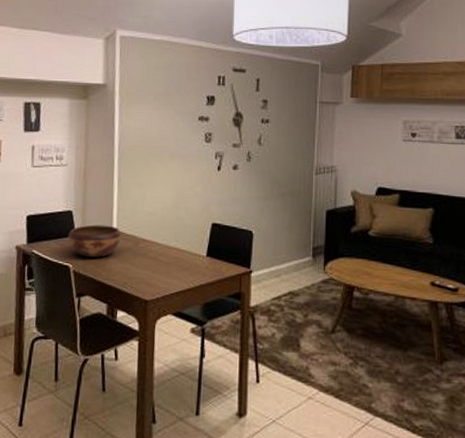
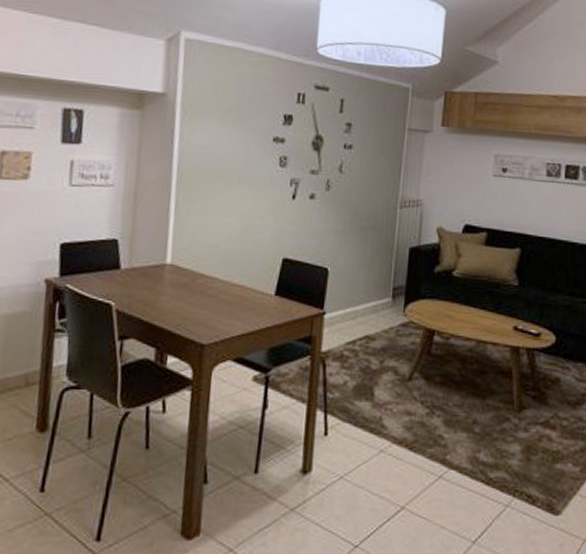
decorative bowl: present [68,224,122,258] -> none [110,256,177,295]

